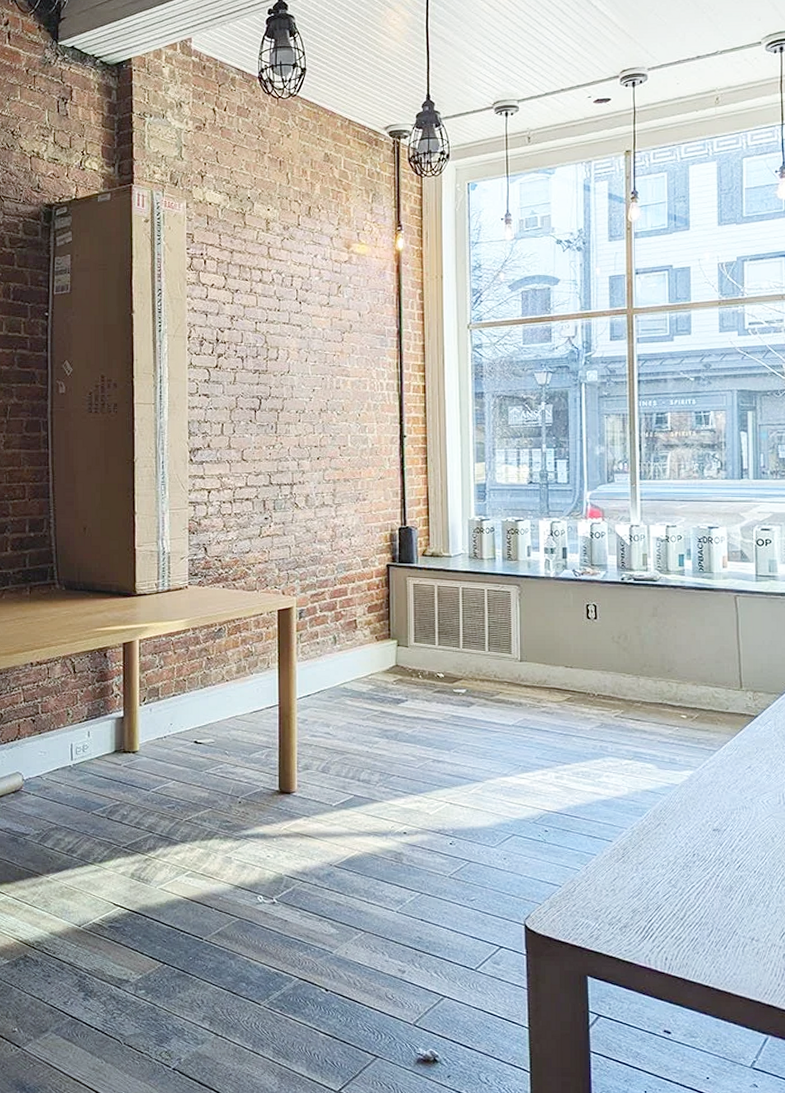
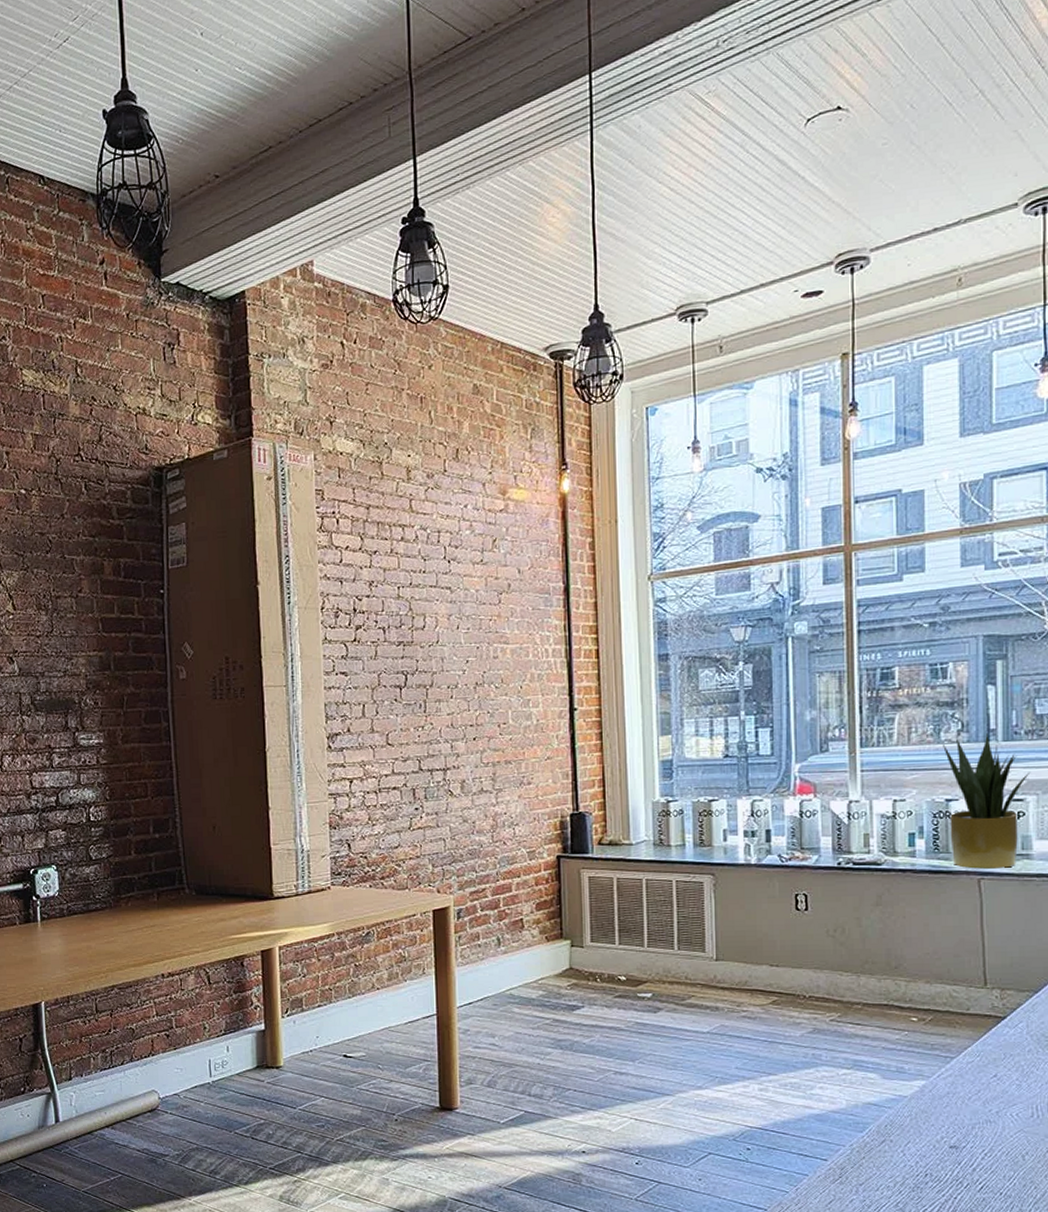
planter: none [706,472,775,588] -> present [943,733,1031,870]

